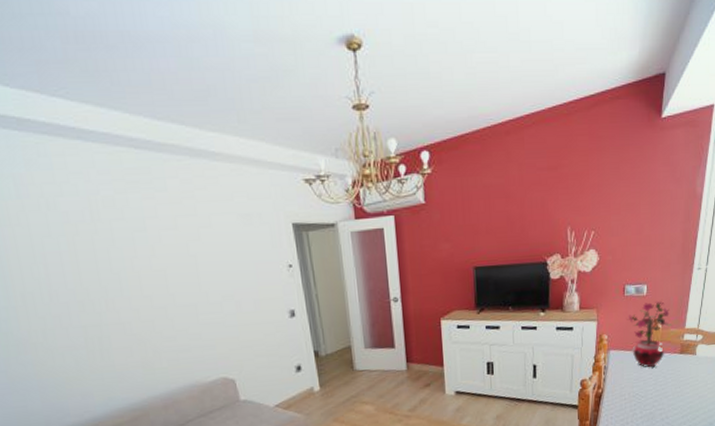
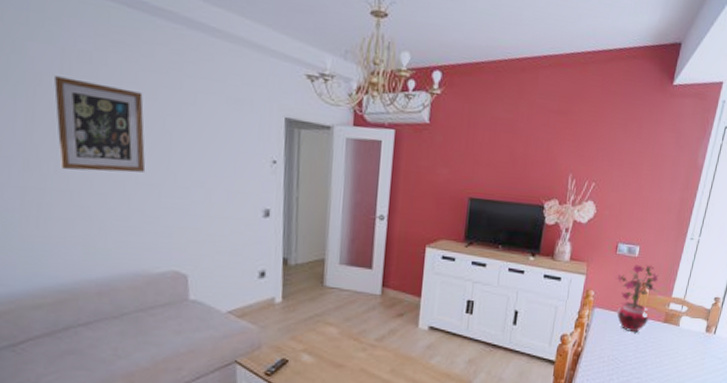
wall art: none [88,223,181,306] -> present [54,76,146,173]

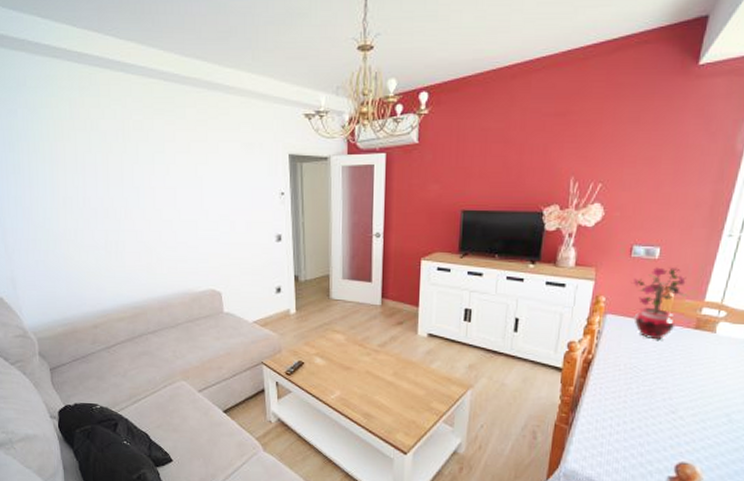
wall art: present [54,76,146,173] -> none [120,144,186,215]

